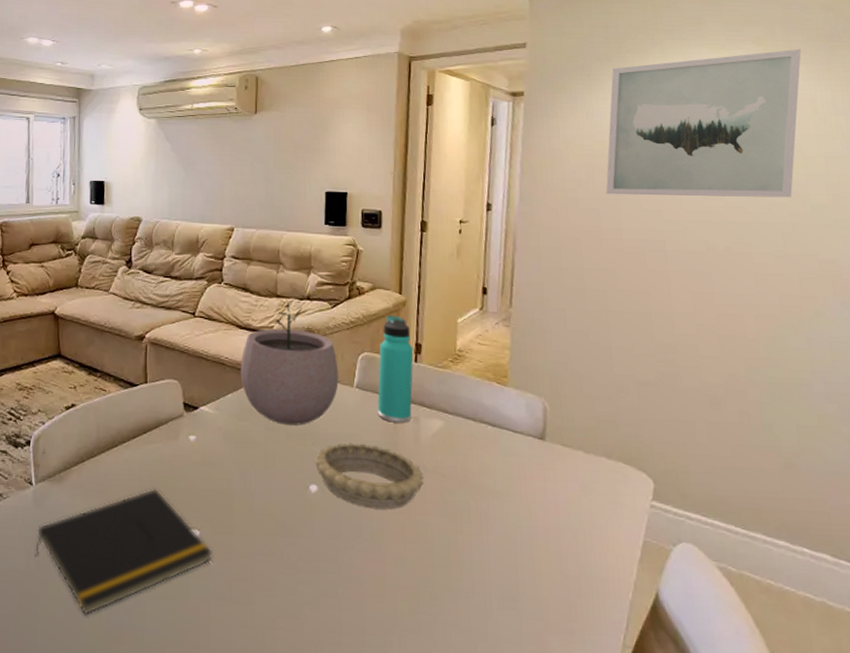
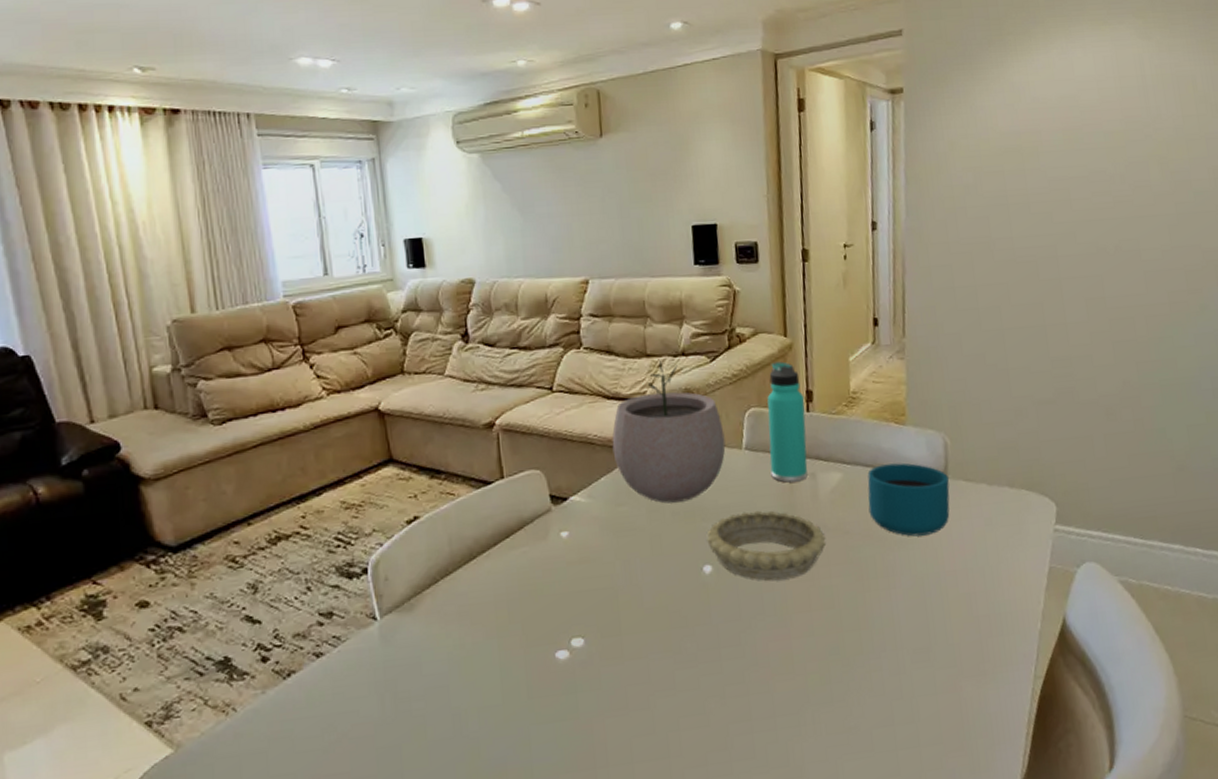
notepad: present [35,488,212,615] -> none [390,598,602,757]
cup: none [466,419,547,491] -> present [867,463,950,537]
wall art: present [605,49,802,198] -> none [994,20,1181,200]

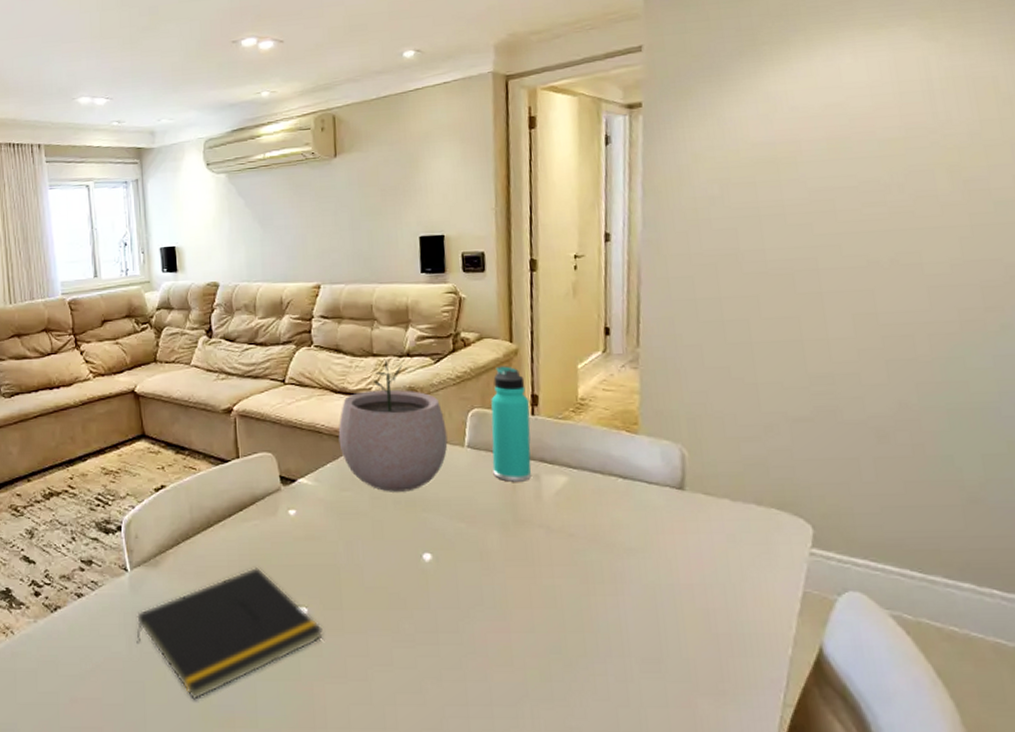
notepad: none [390,598,602,757] -> present [136,566,323,700]
decorative bowl: present [706,510,826,582] -> none [427,506,549,575]
cup: present [867,463,950,537] -> none [595,471,687,546]

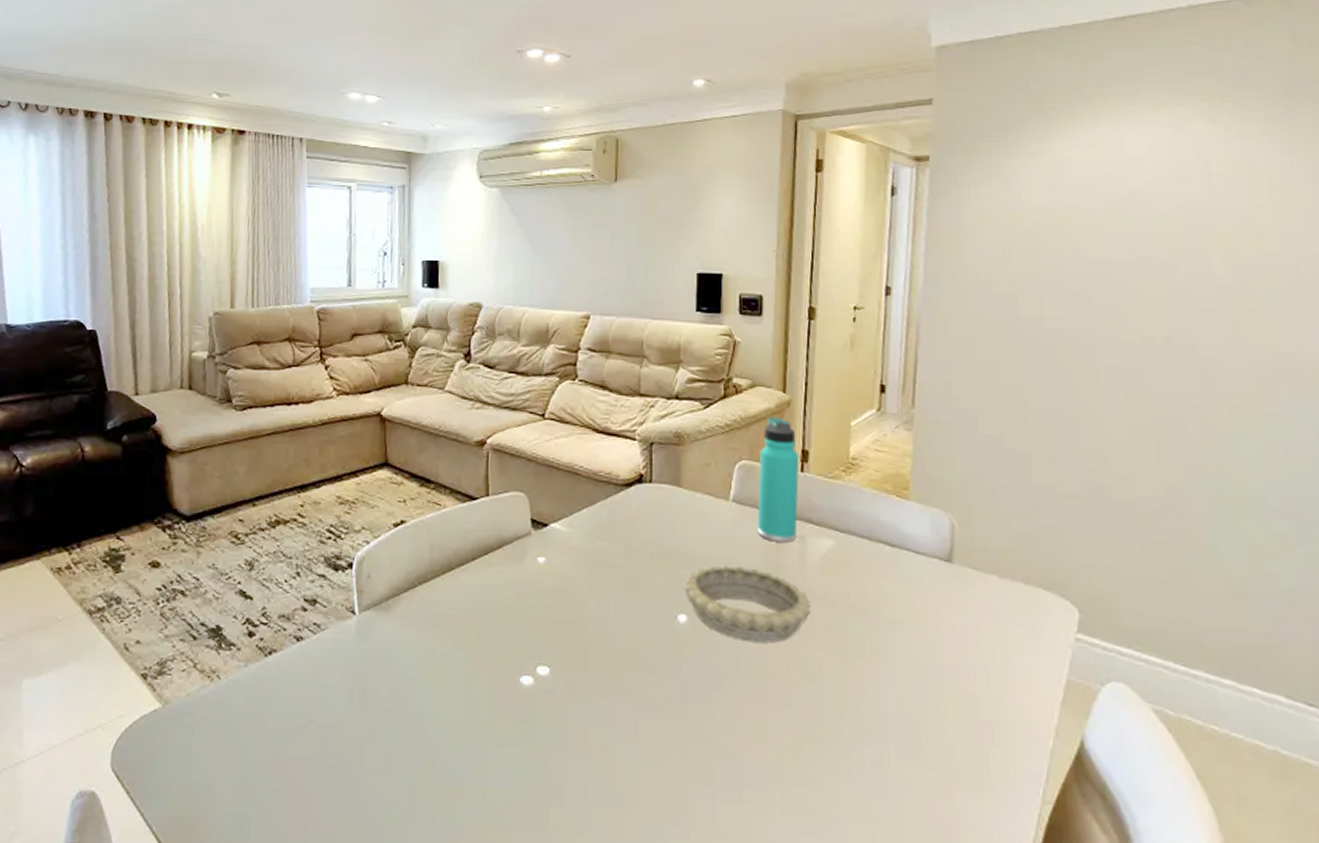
notepad: present [136,566,323,700] -> none [358,617,565,765]
plant pot: present [338,360,448,492] -> none [597,401,712,545]
decorative bowl: none [427,506,549,575] -> present [684,565,811,643]

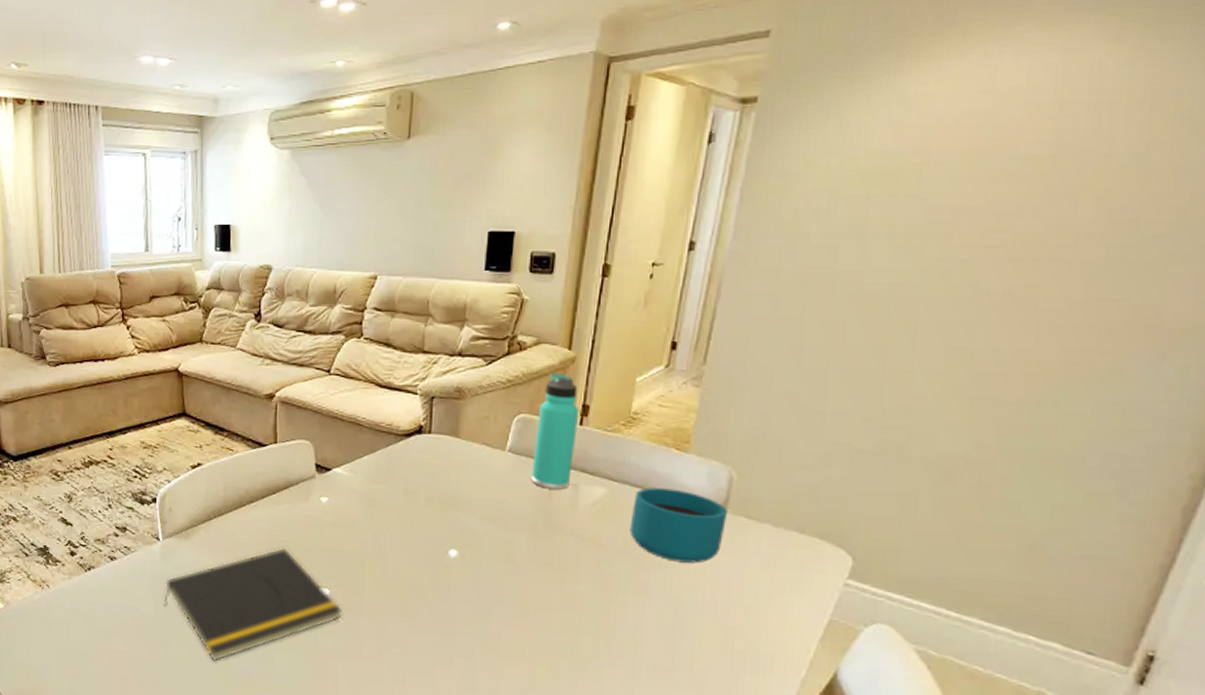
notepad: none [358,617,565,765] -> present [164,547,342,662]
decorative bowl: present [684,565,811,643] -> none [456,508,578,577]
cup: none [861,538,954,621] -> present [629,487,727,563]

